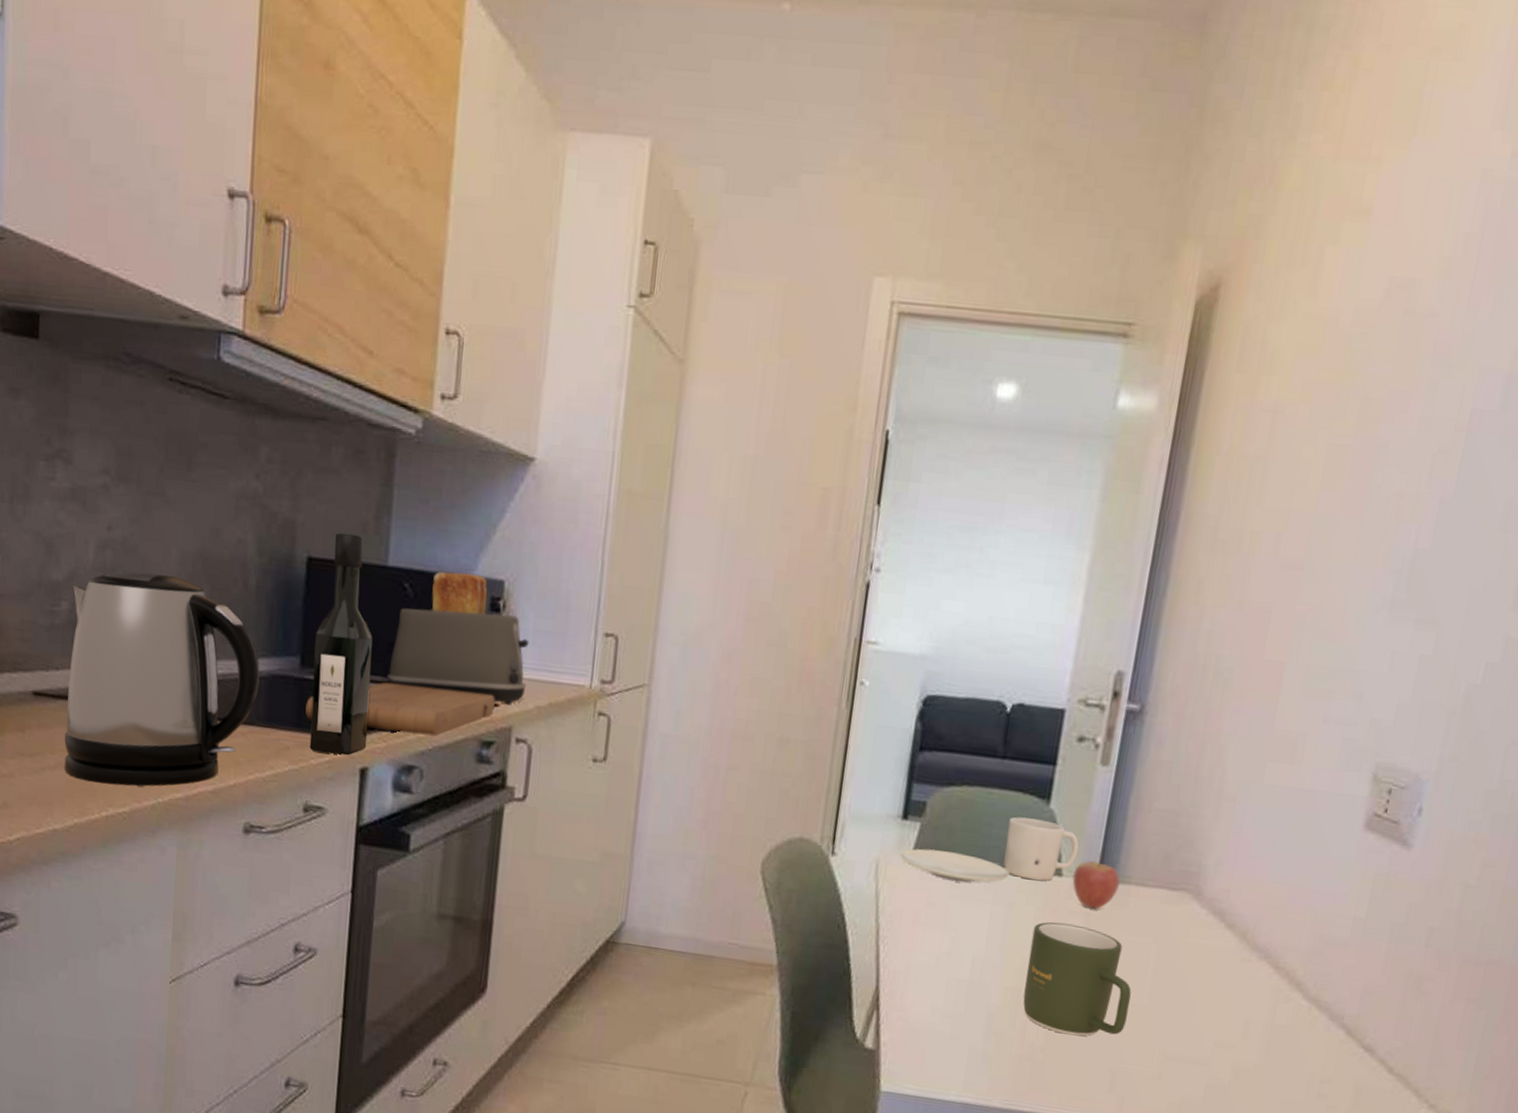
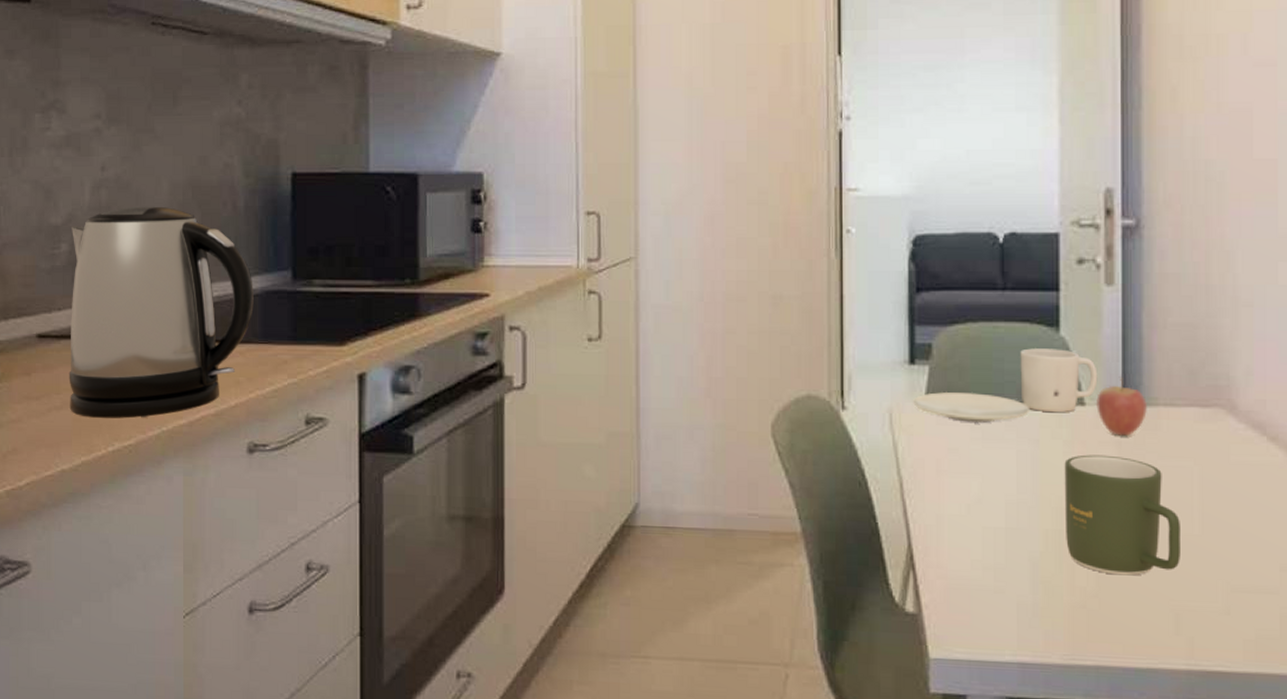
cutting board: present [305,682,495,737] -> none [300,285,485,334]
bottle: present [309,532,373,756] -> none [304,146,363,363]
toaster: present [387,571,529,706] -> none [377,169,514,294]

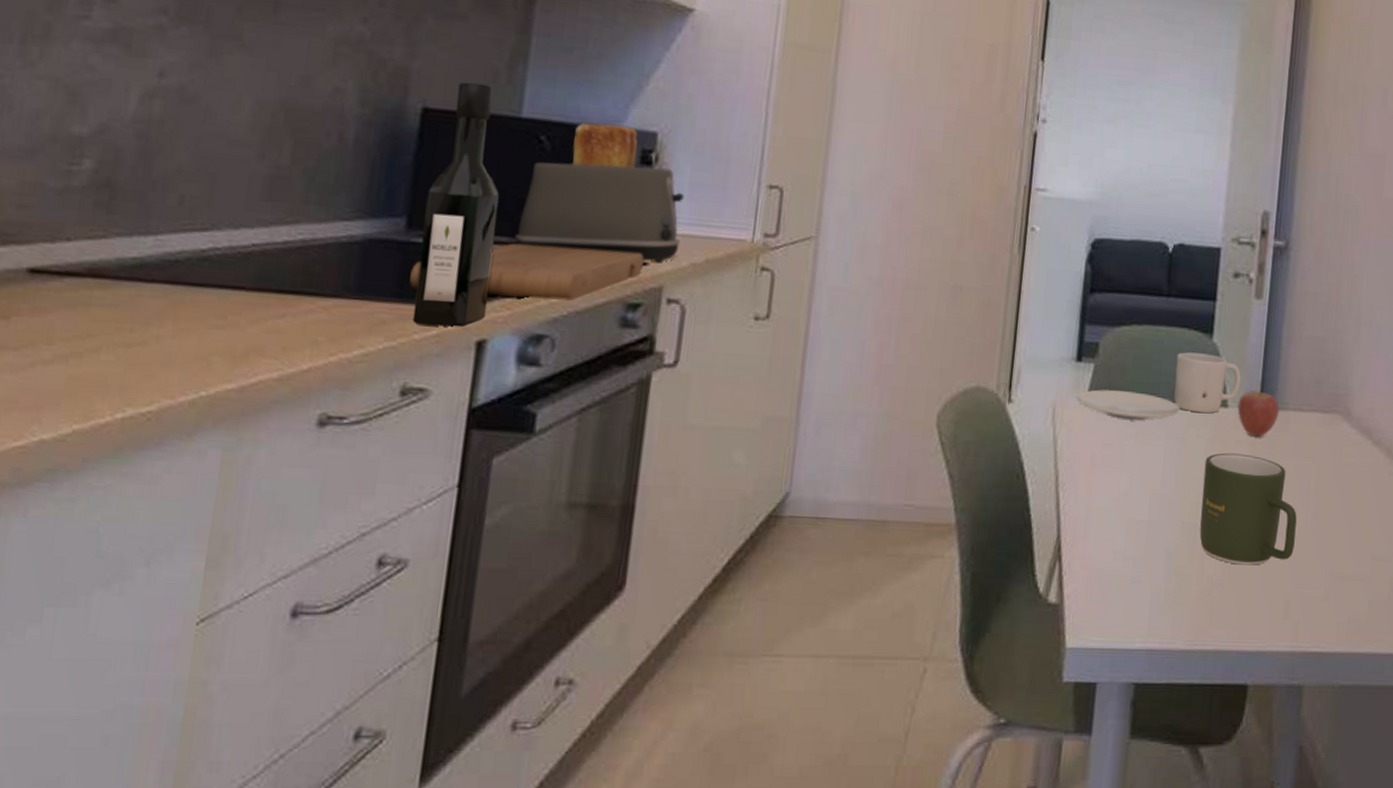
kettle: present [69,206,254,419] -> none [64,124,354,381]
cutting board: none [300,285,485,334] -> present [409,243,644,301]
bottle: none [304,146,363,363] -> present [412,81,499,328]
toaster: none [377,169,514,294] -> present [515,123,684,264]

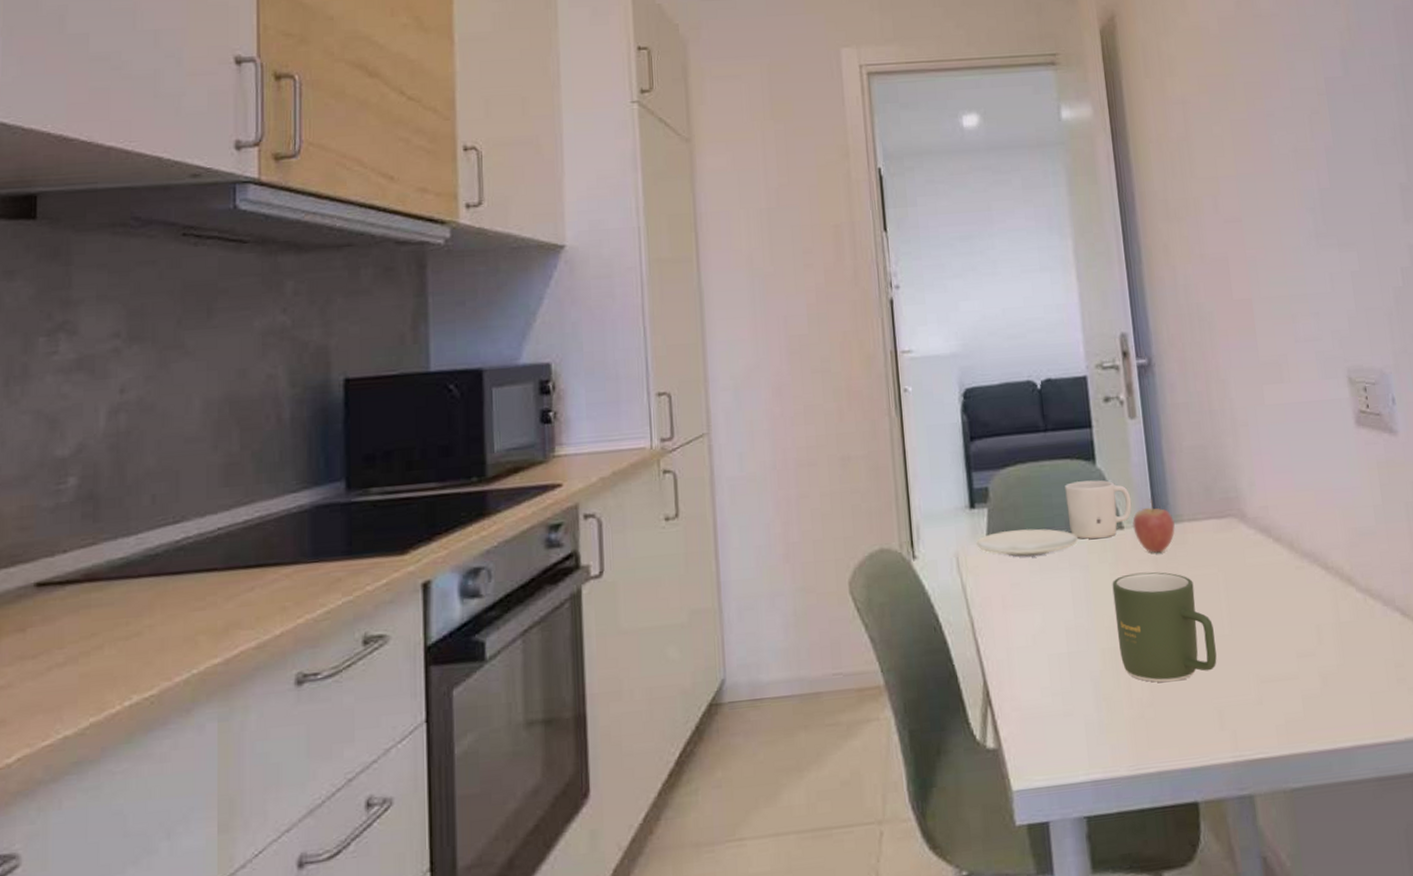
cutting board: present [409,243,644,301] -> none [356,477,557,546]
bottle: present [412,81,499,328] -> none [359,347,427,577]
toaster: present [515,123,684,264] -> none [441,362,587,488]

